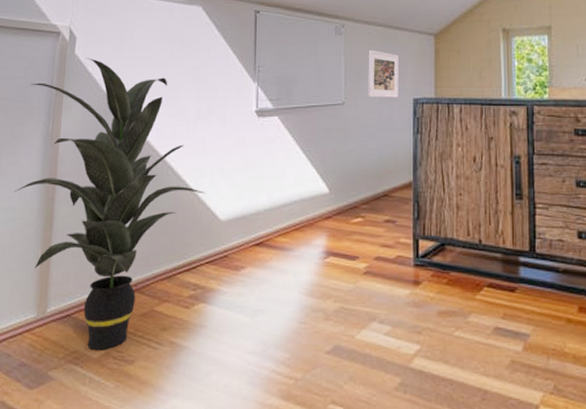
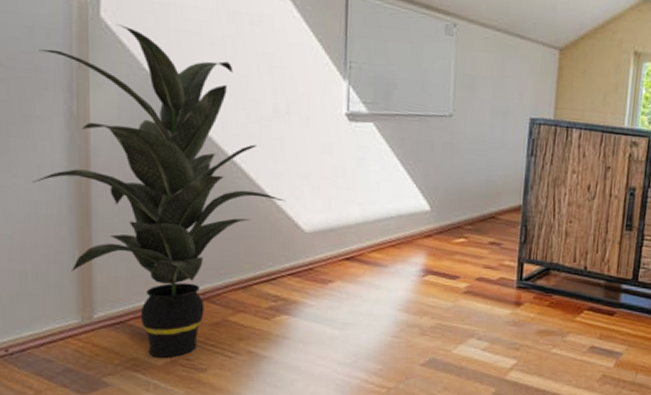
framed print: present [368,49,398,98] -> none [479,57,517,115]

